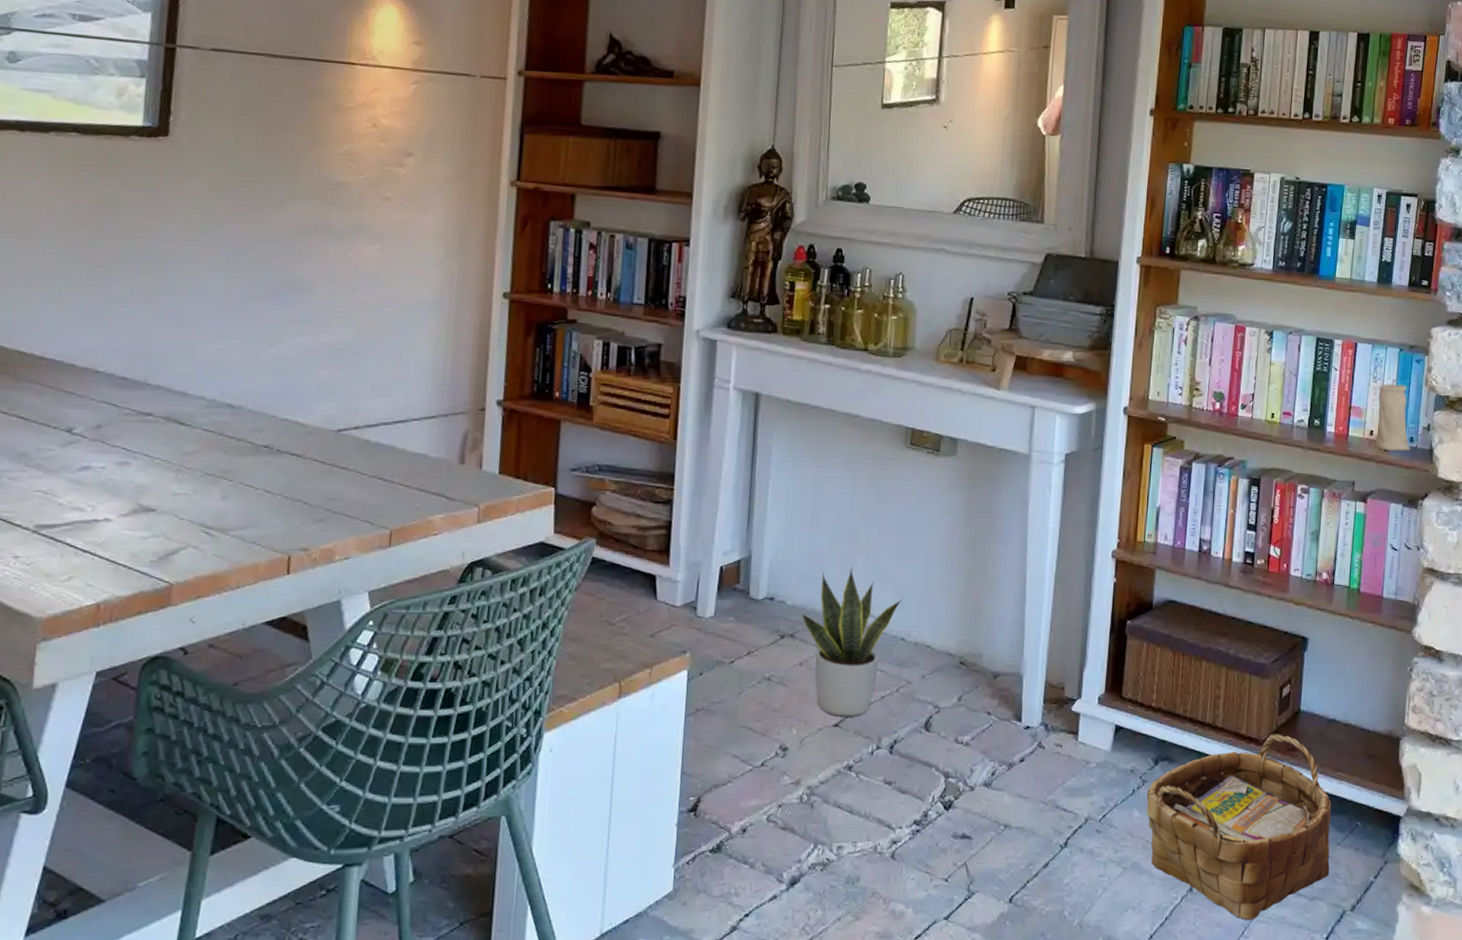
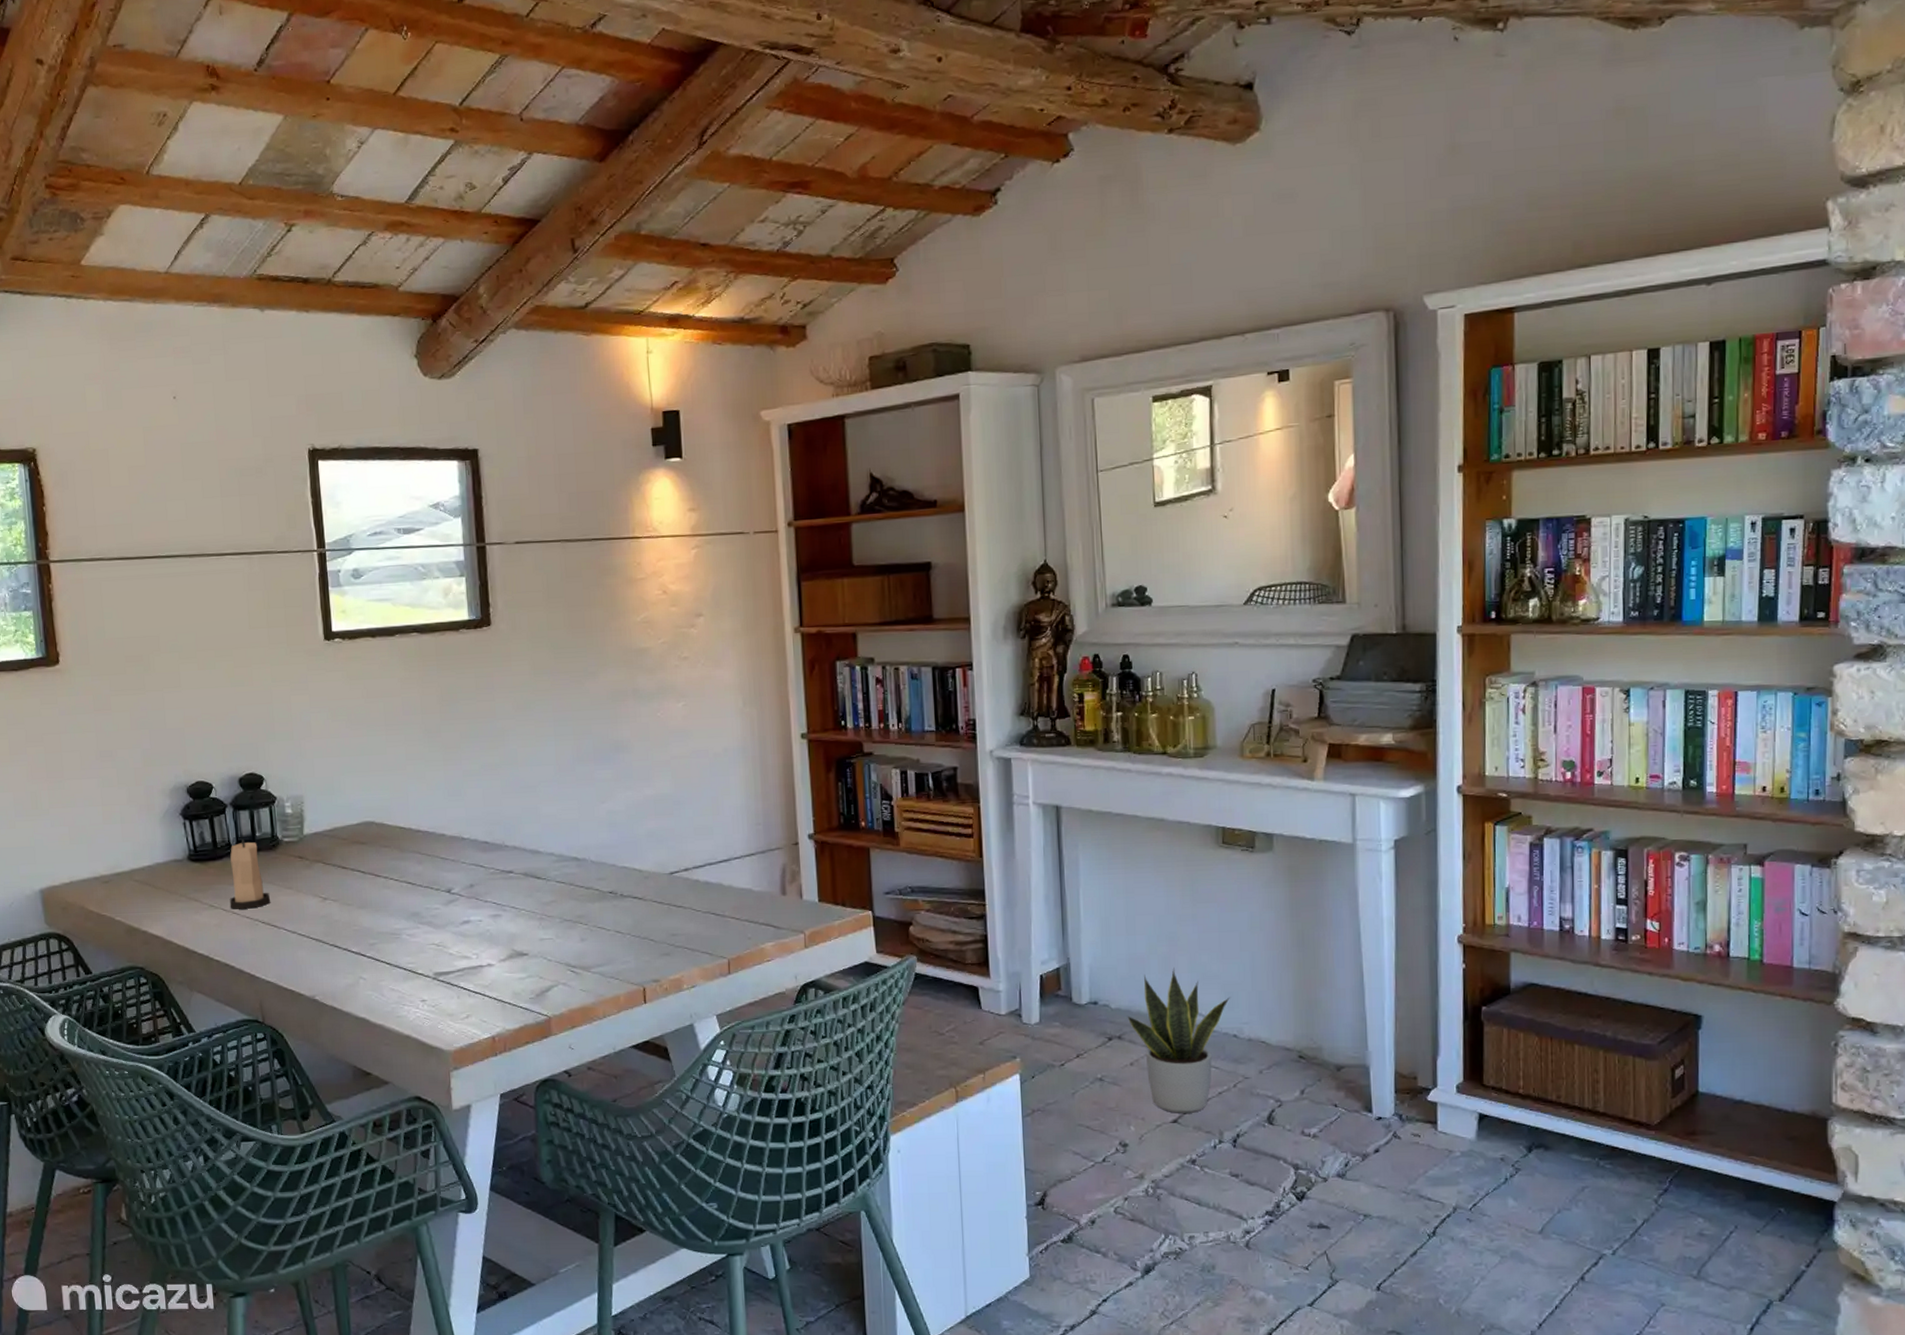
woven basket: present [1146,734,1331,921] -> none [1521,1117,1749,1310]
candle: present [1375,379,1410,452] -> none [1769,727,1816,808]

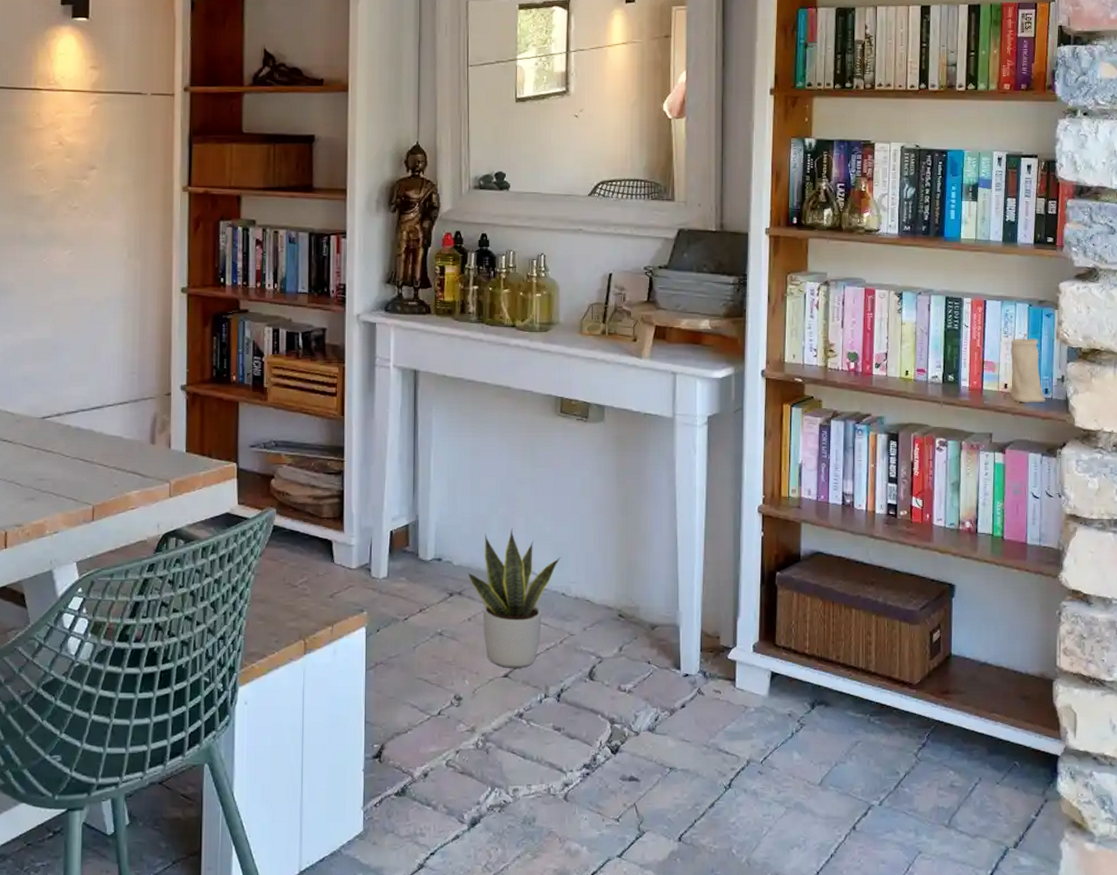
candle: none [1769,727,1816,808] -> present [1010,333,1046,403]

